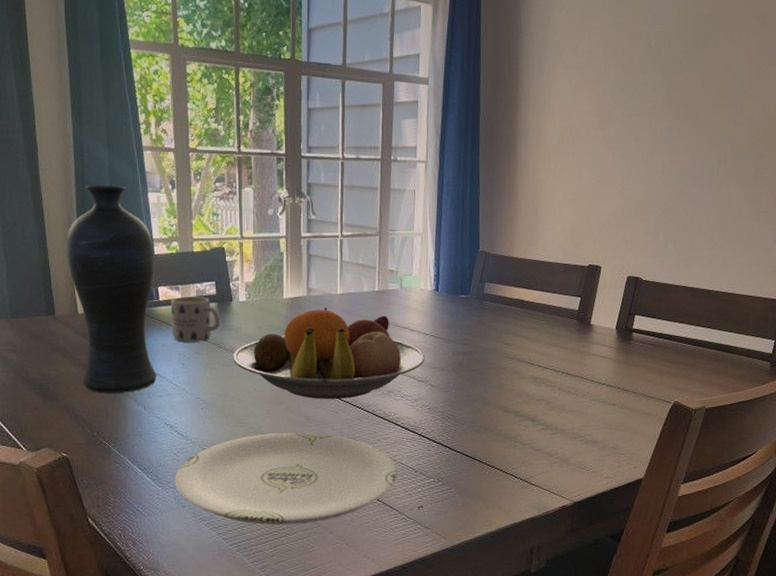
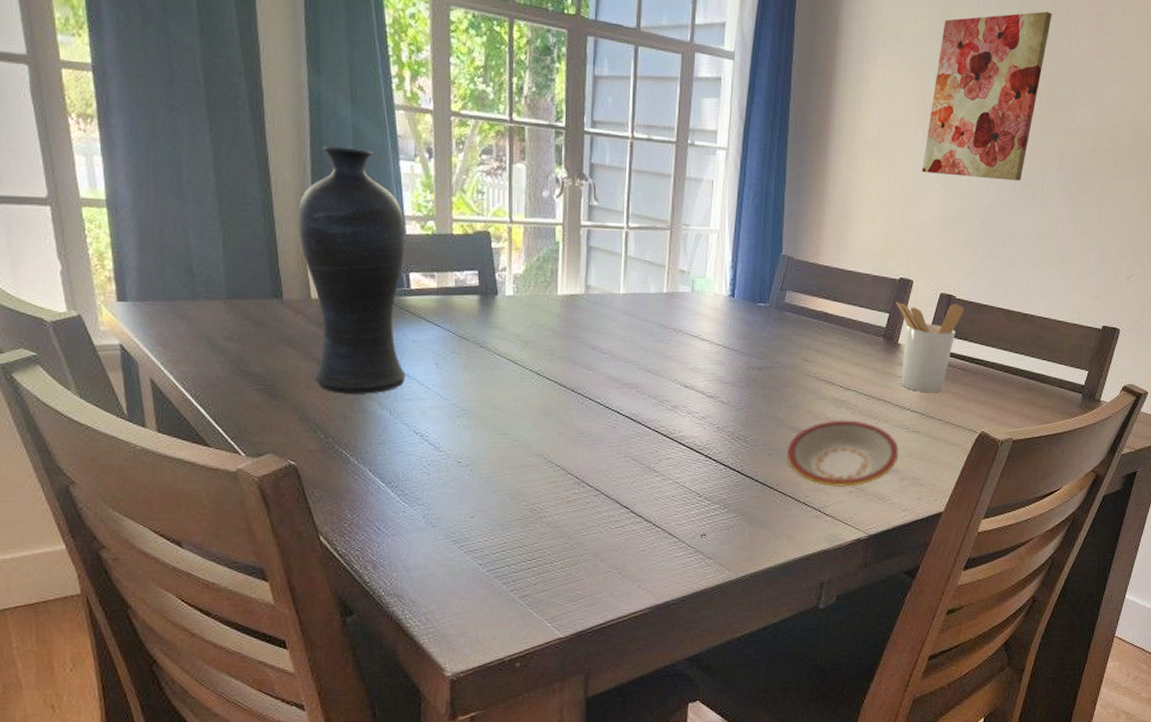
mug: present [170,296,221,342] -> none [424,286,483,340]
plate: present [174,432,397,525] -> none [423,448,679,551]
fruit bowl: present [233,308,425,399] -> none [496,309,716,412]
plate: none [493,396,597,458] -> present [787,420,899,487]
utensil holder: none [587,285,651,368] -> present [896,301,964,393]
wall art: none [603,17,716,170] -> present [921,11,1052,181]

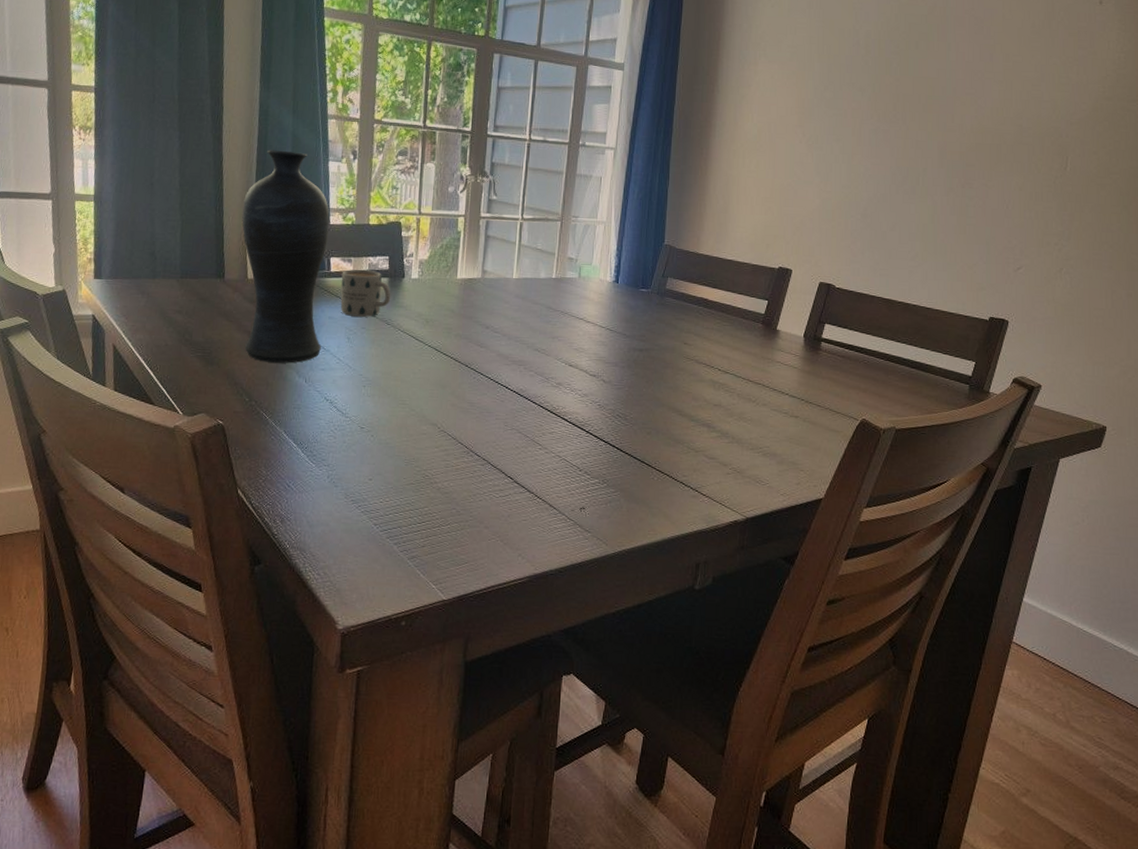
mug: none [424,286,483,340] -> present [340,269,391,317]
plate: present [787,420,899,487] -> none [665,402,777,468]
utensil holder: present [896,301,964,393] -> none [775,289,844,379]
wall art: present [921,11,1052,181] -> none [800,19,930,176]

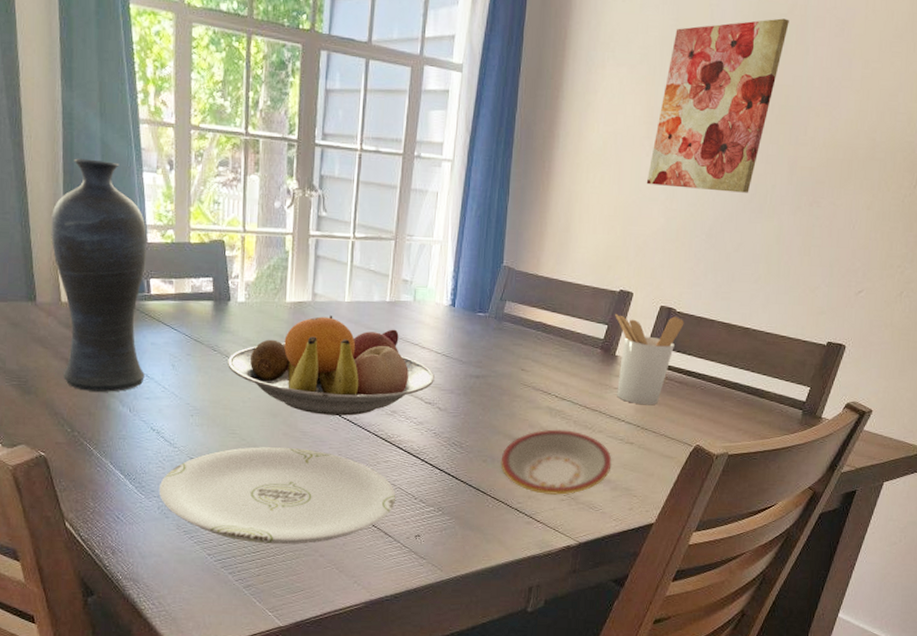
plate: none [329,417,560,516] -> present [158,447,395,545]
mug: present [340,269,391,317] -> none [162,291,217,343]
fruit bowl: none [400,292,599,388] -> present [228,316,435,416]
plate: none [665,402,777,468] -> present [500,429,612,495]
utensil holder: none [775,289,844,379] -> present [615,313,684,405]
wall art: none [800,19,930,176] -> present [646,18,789,193]

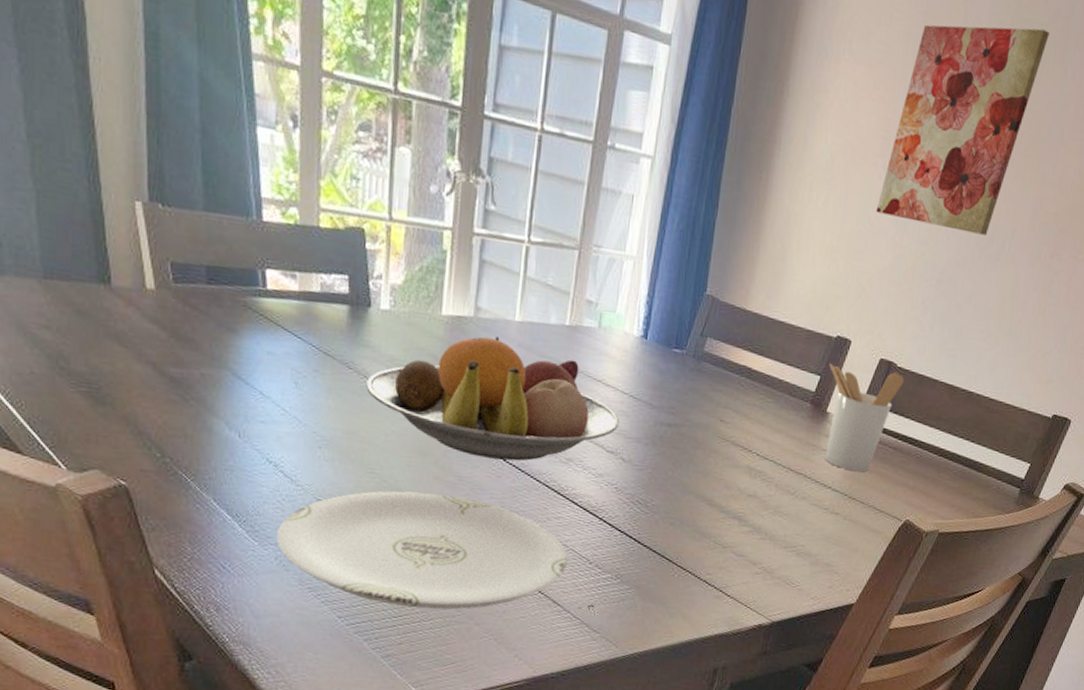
vase: present [51,158,147,392] -> none [130,96,262,411]
plate: present [500,429,612,495] -> none [690,491,814,568]

